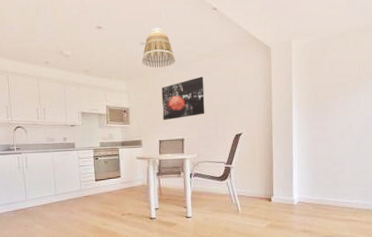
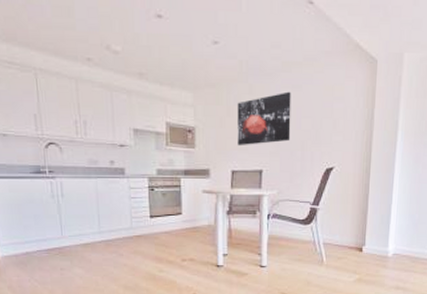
lamp shade: present [142,28,175,68] -> none [214,22,256,77]

